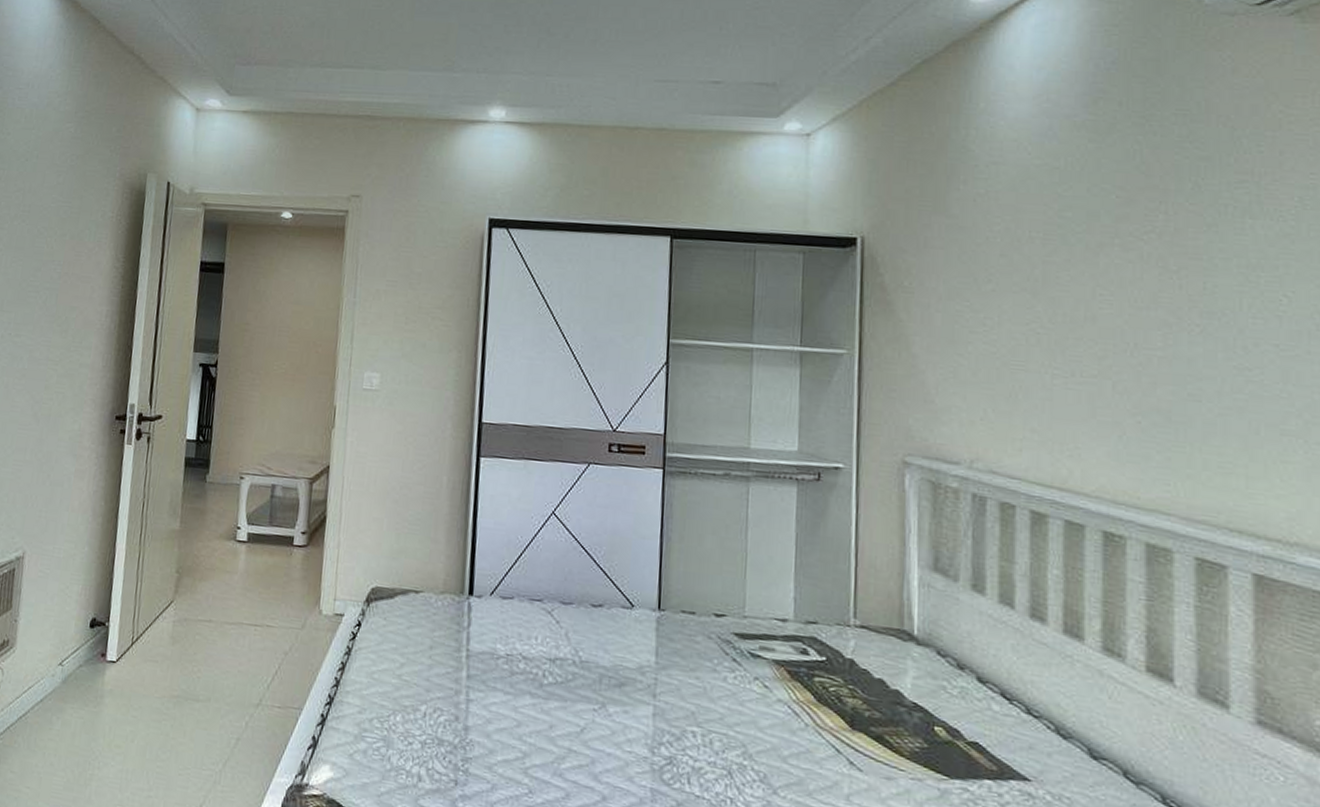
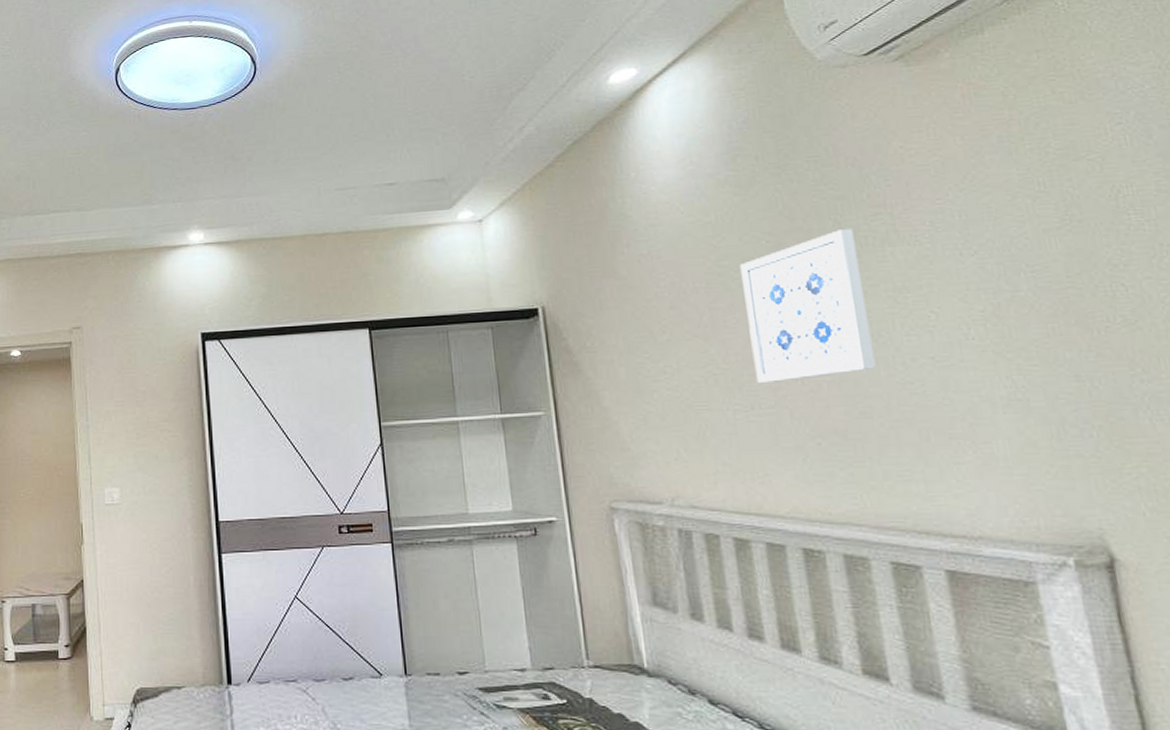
wall art: none [1081,193,1214,350] -> present [739,229,876,383]

